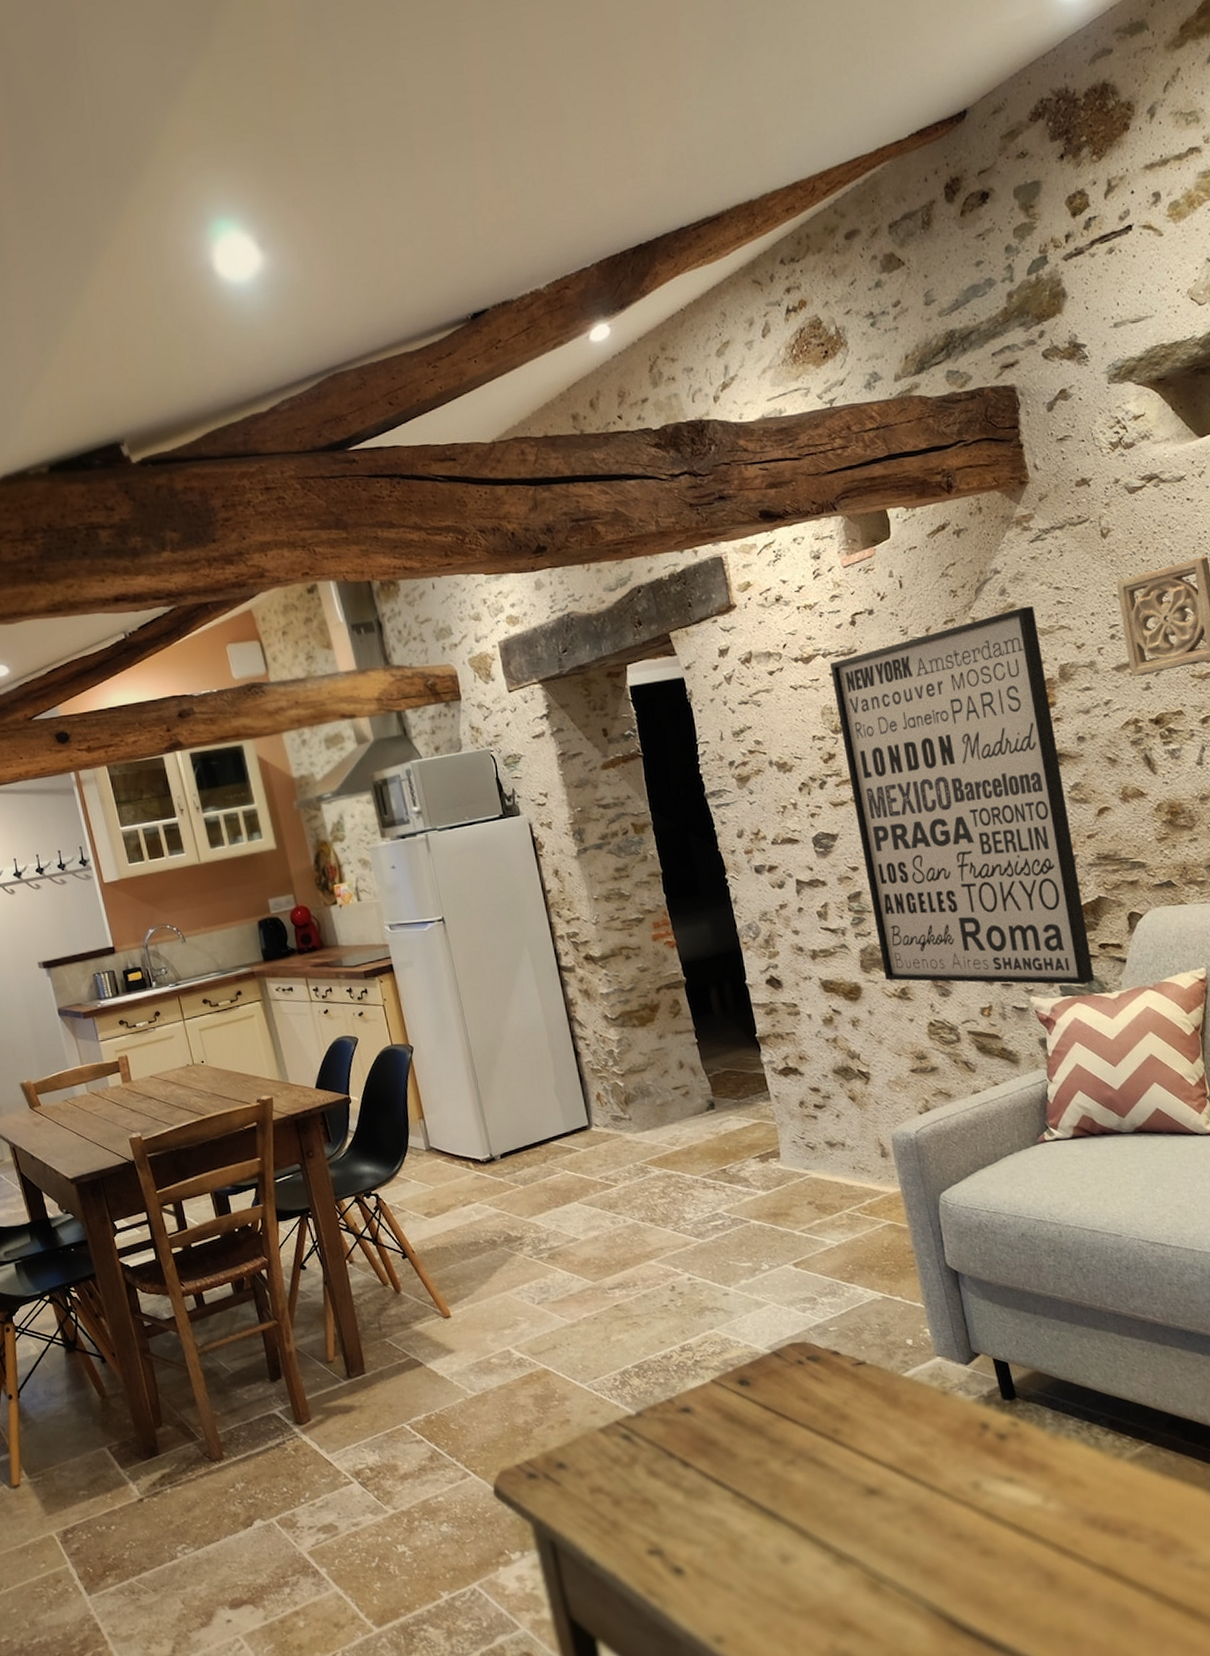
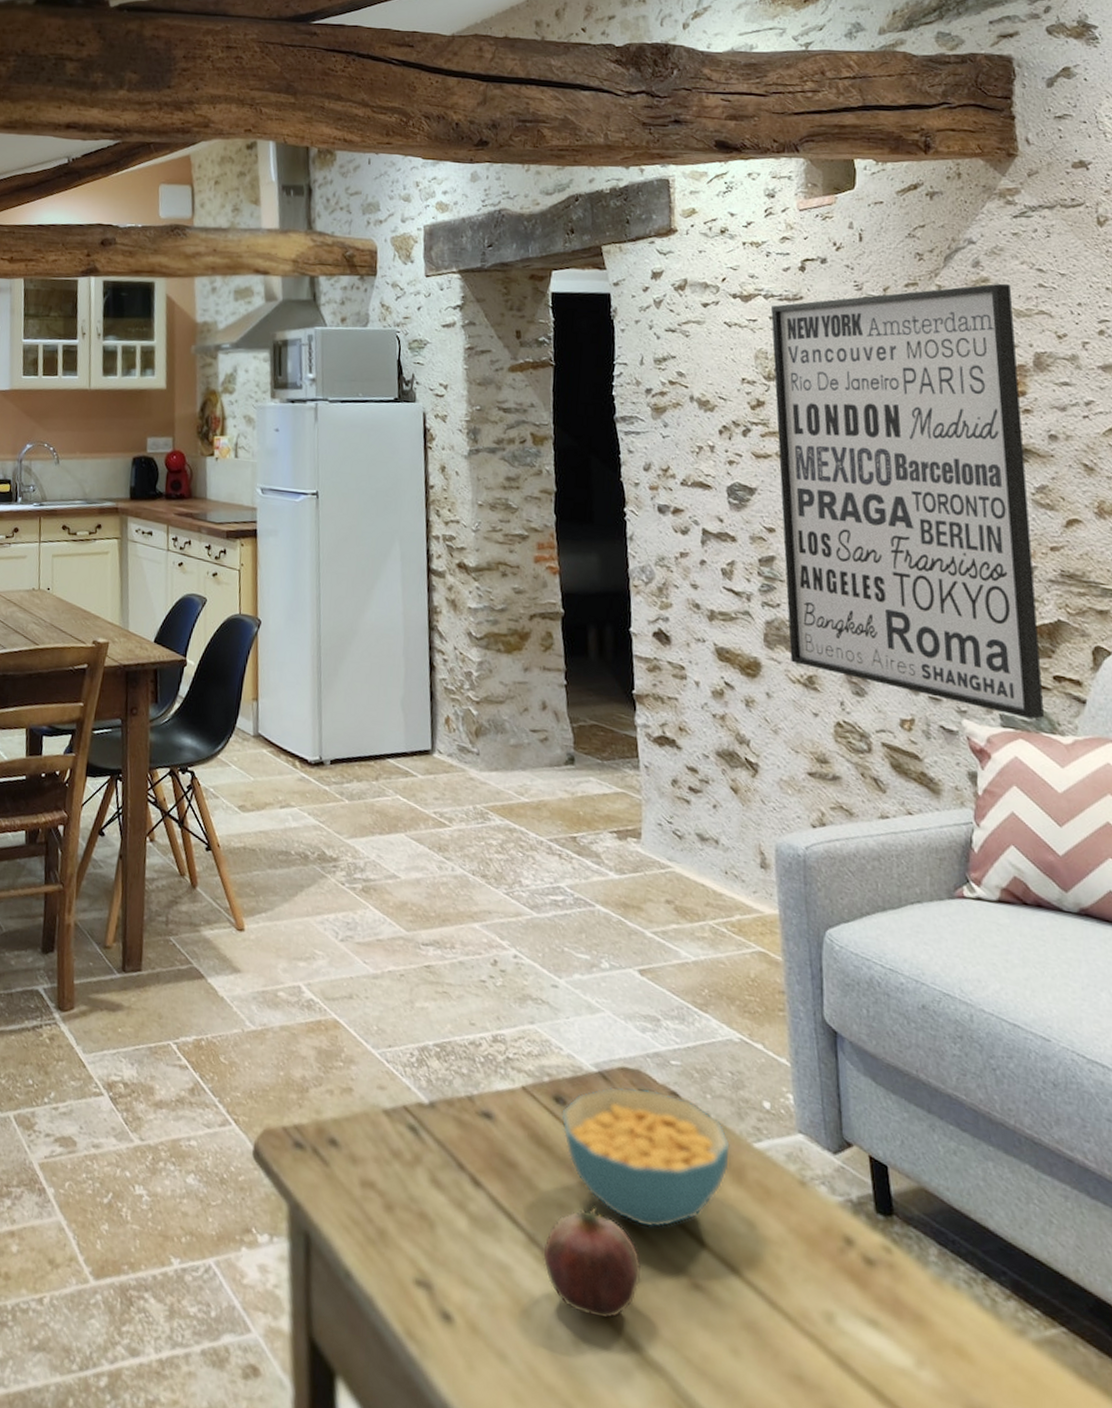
cereal bowl: none [747,1354,887,1460] -> present [561,1086,731,1229]
fruit: none [748,1455,829,1538] -> present [543,1206,641,1319]

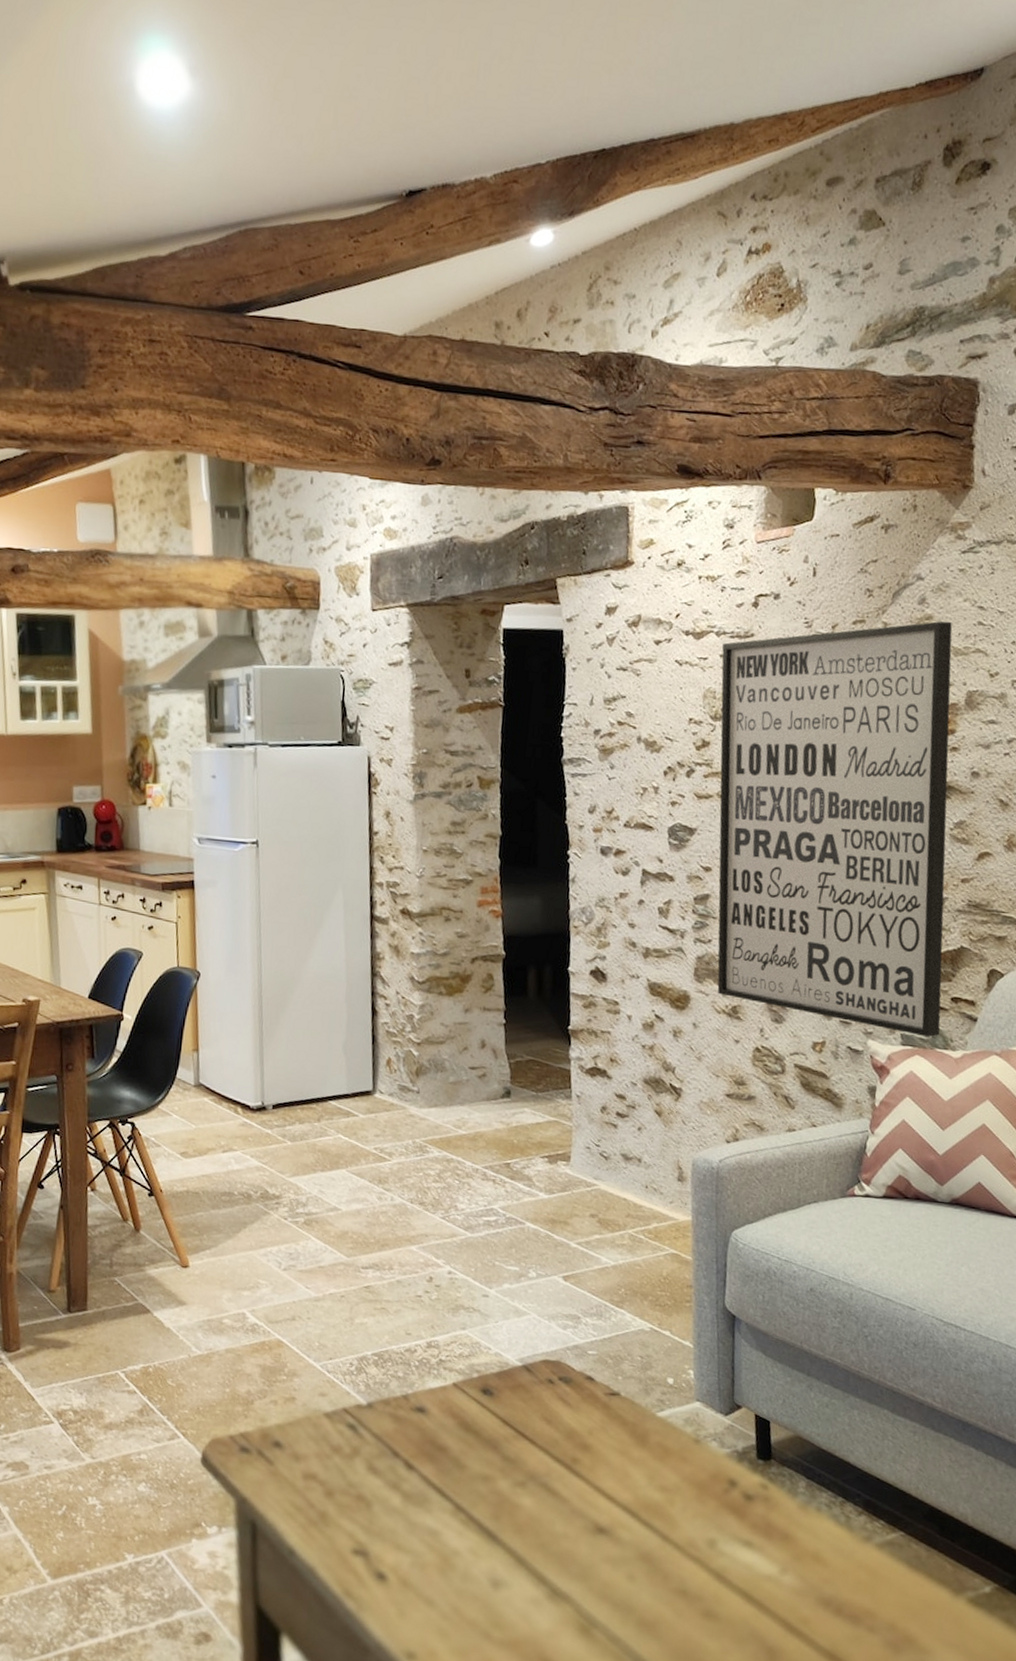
fruit: present [543,1206,641,1319] -> none [468,1475,554,1564]
cereal bowl: present [561,1086,731,1229] -> none [488,1376,638,1489]

